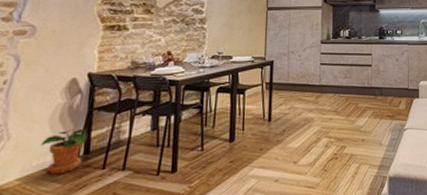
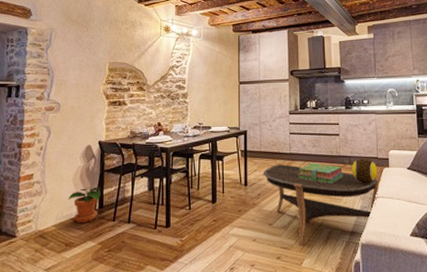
coffee table: none [290,96,411,183] -> present [263,163,382,245]
stack of books: none [327,95,374,118] -> present [298,163,344,185]
decorative ball: none [382,88,408,116] -> present [351,157,378,184]

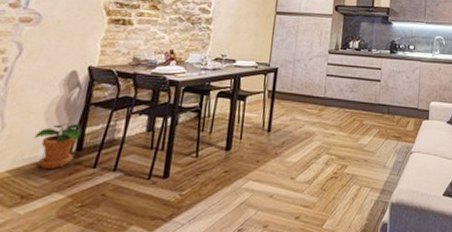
coffee table: present [263,163,382,245] -> none [291,108,420,203]
stack of books: present [298,163,344,185] -> none [330,110,381,136]
decorative ball: present [351,157,378,184] -> none [389,107,417,137]

